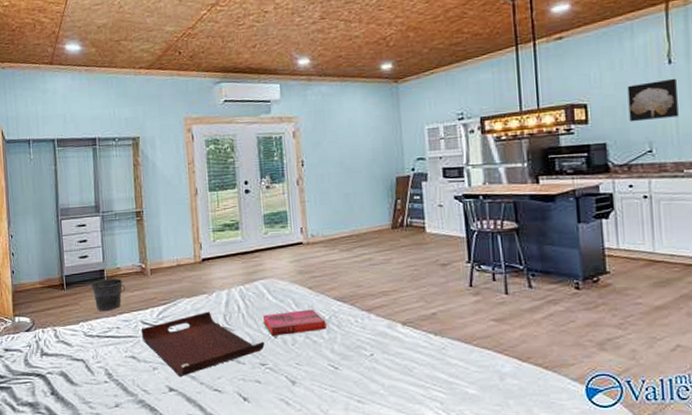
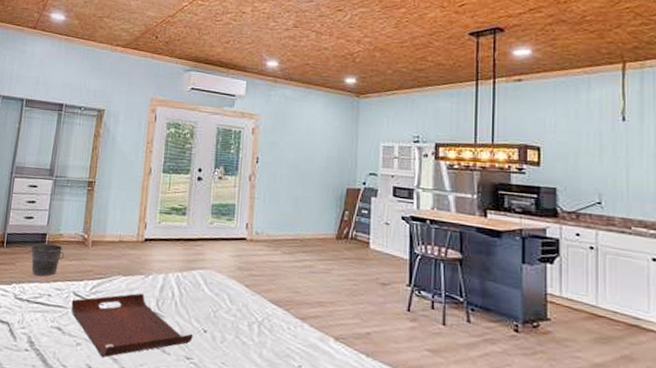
hardback book: present [262,309,327,337] -> none [195,306,258,332]
wall art: present [627,78,679,122] -> none [581,135,629,174]

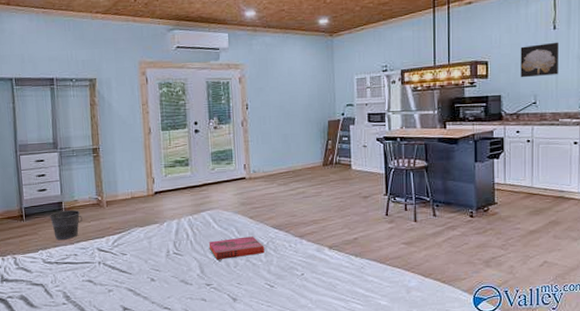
serving tray: present [71,293,193,357] -> none [97,239,210,297]
hardback book: none [195,306,258,332] -> present [208,236,264,261]
wall art: none [581,135,629,174] -> present [520,42,558,78]

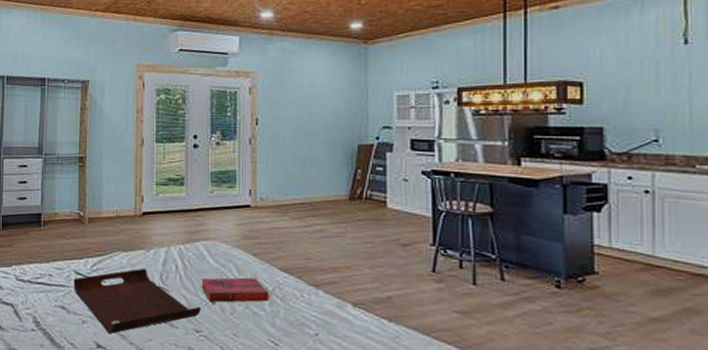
bucket: present [50,209,82,241] -> none [27,223,61,257]
serving tray: none [97,239,210,297] -> present [73,268,201,334]
wall art: present [520,42,558,78] -> none [632,60,693,106]

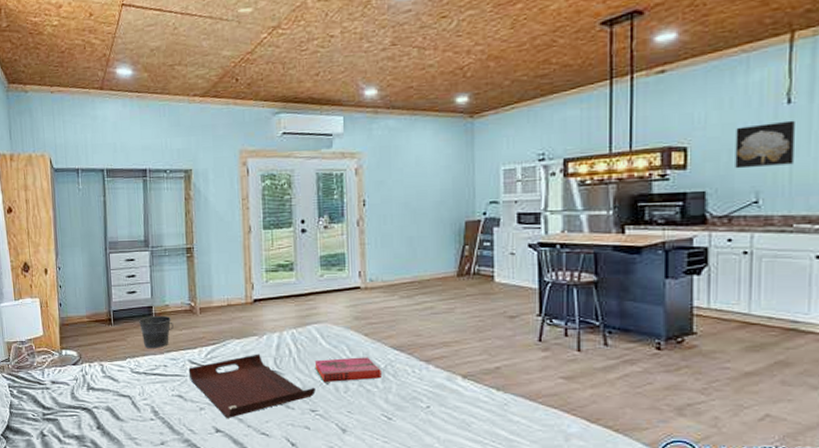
bucket: none [27,223,61,257] -> present [139,315,174,349]
wall art: none [632,60,693,106] -> present [735,120,795,169]

